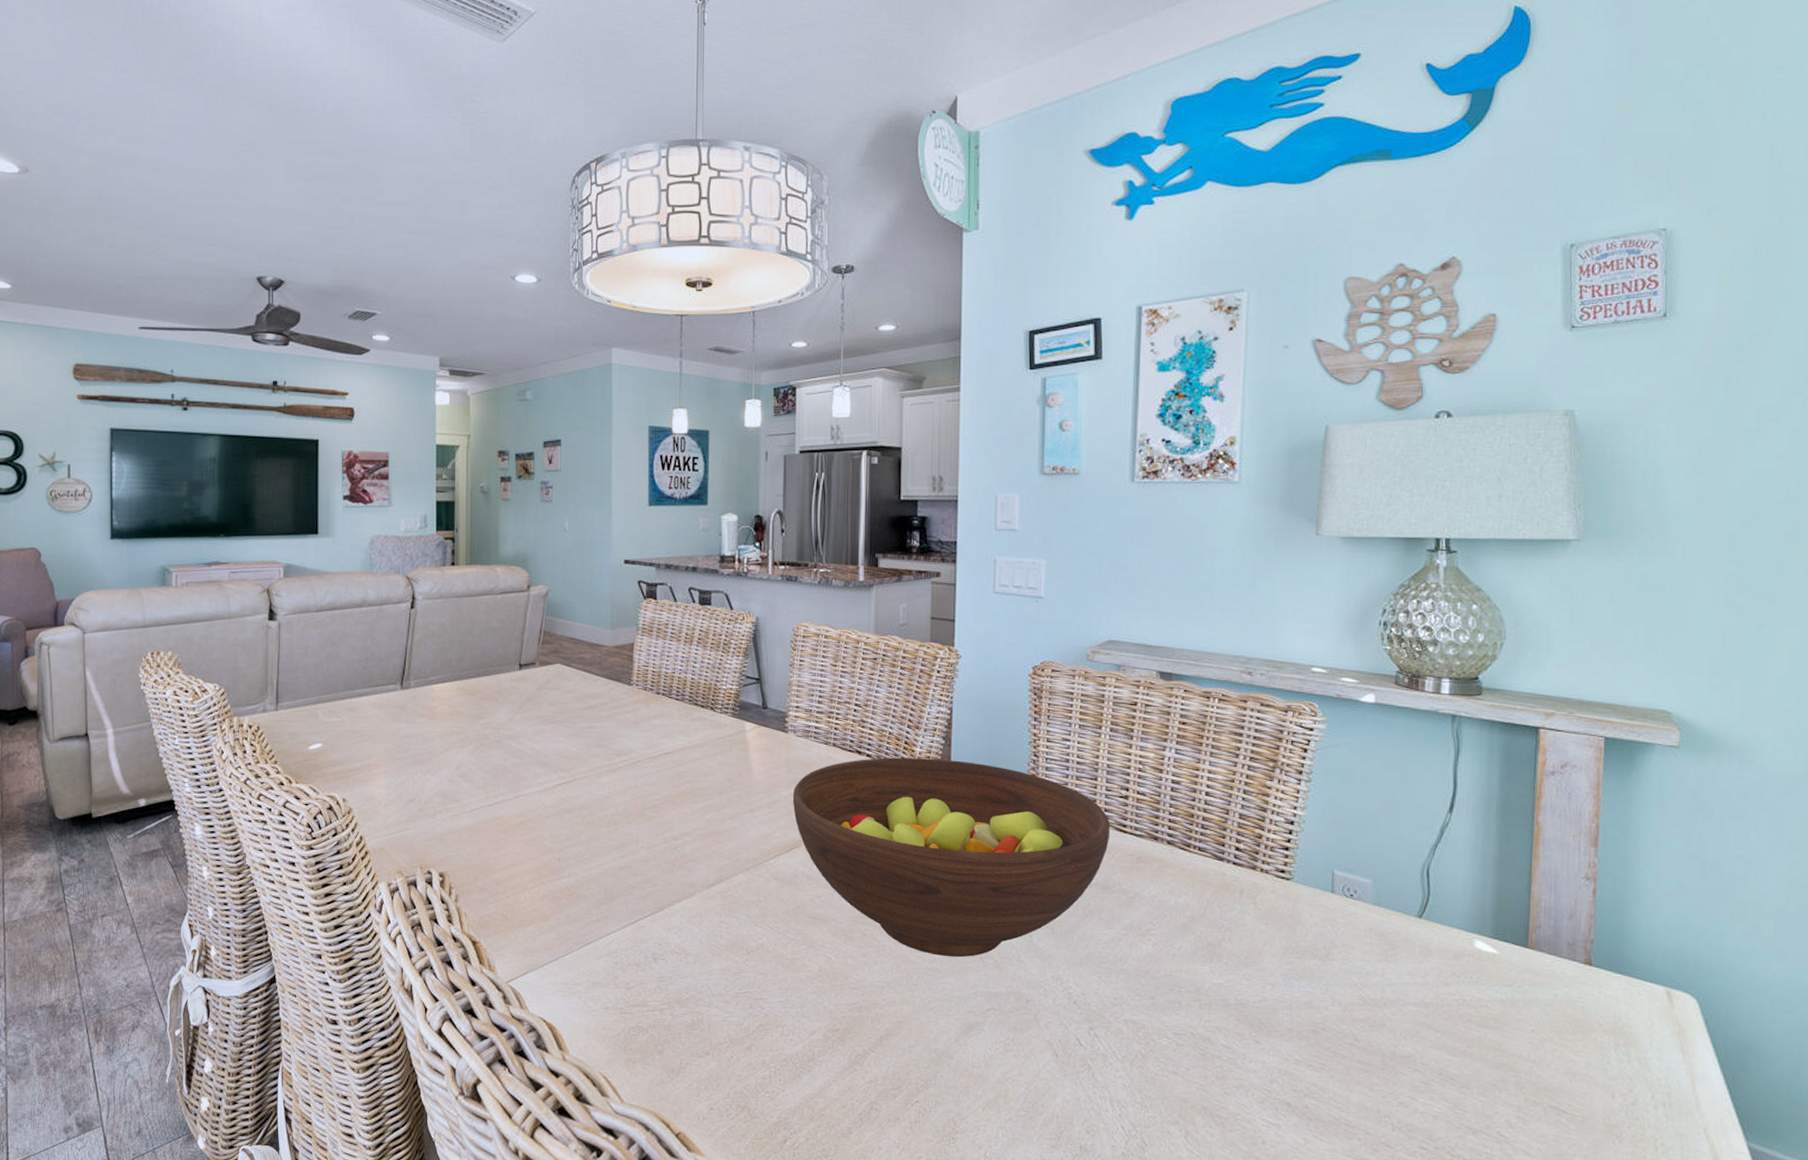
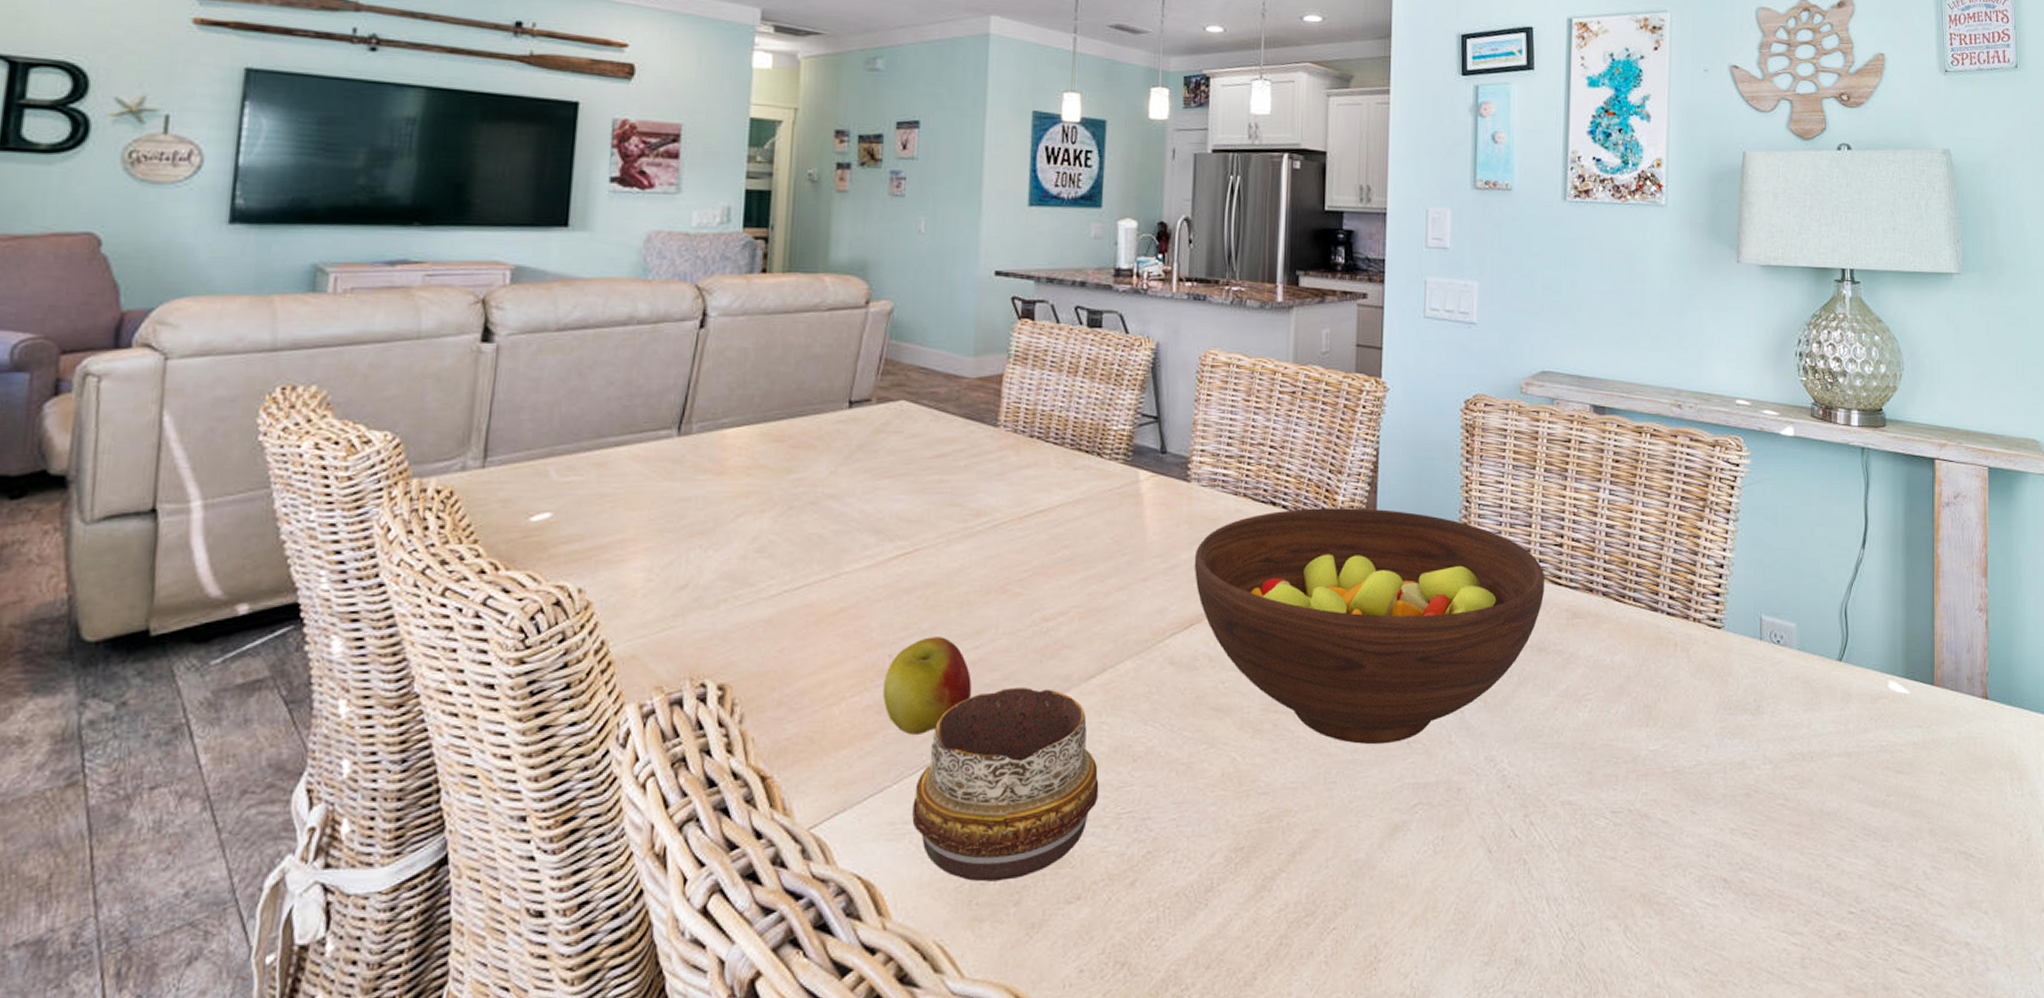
apple: none [554,847,619,920] -> present [882,637,971,735]
decorative bowl: none [580,890,721,1035] -> present [912,688,1099,882]

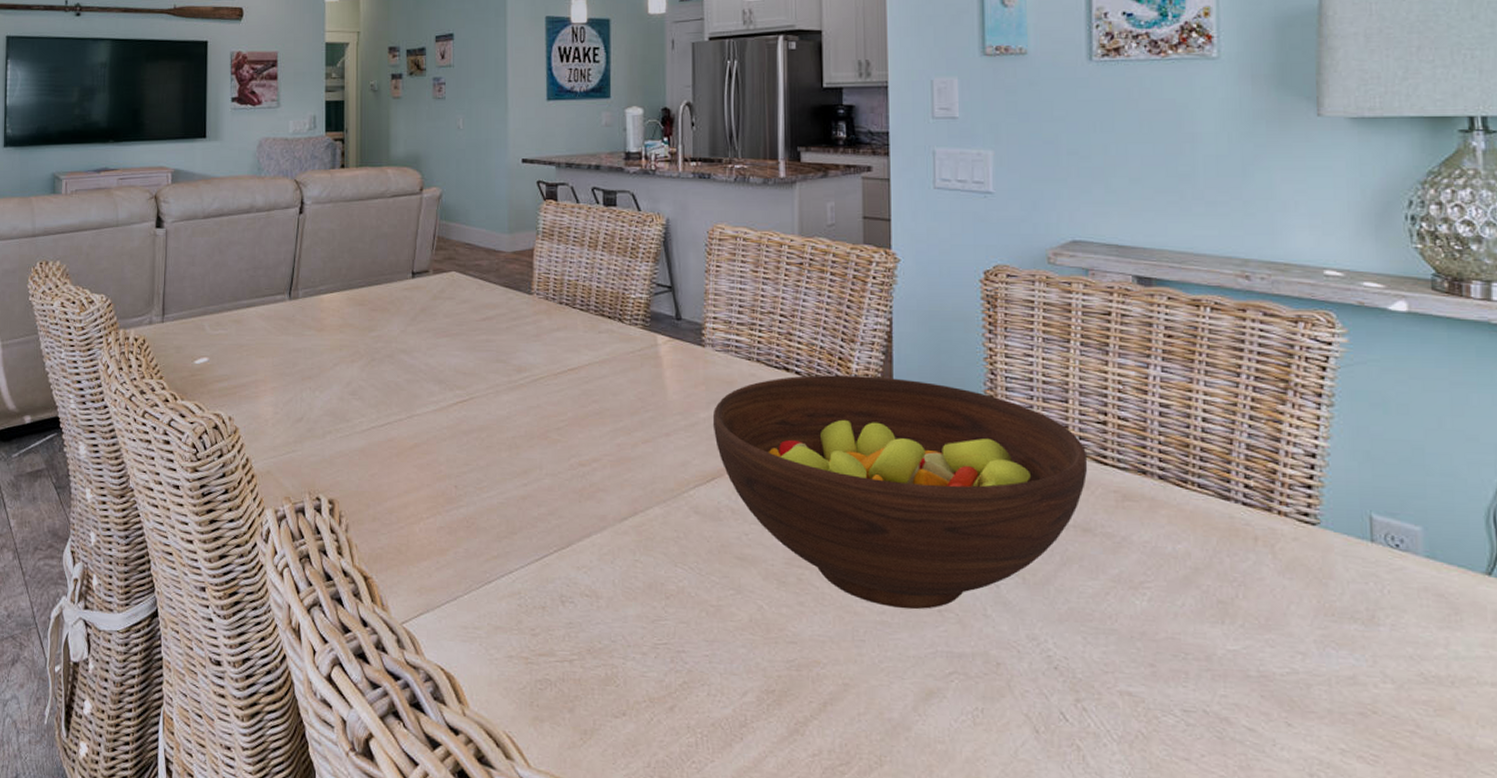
apple: present [882,637,971,735] -> none [451,473,522,555]
decorative bowl: present [912,688,1099,882] -> none [481,522,637,689]

